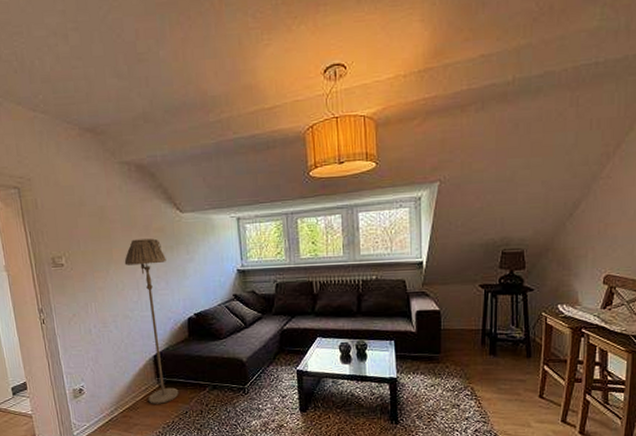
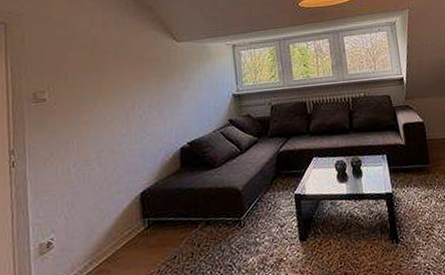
floor lamp: present [124,238,179,404] -> none [115,68,167,252]

